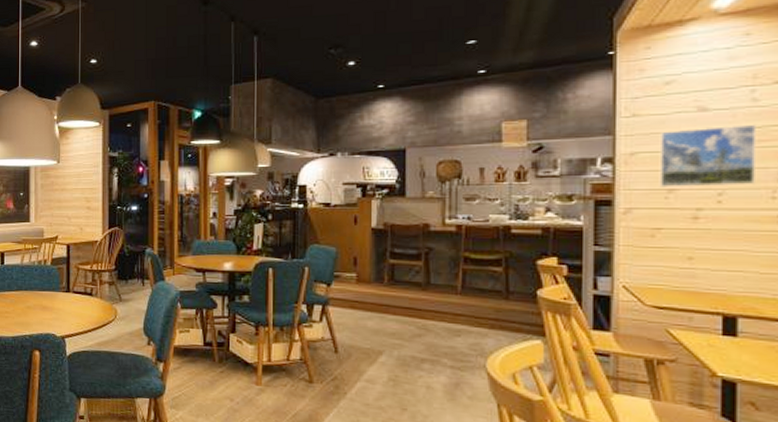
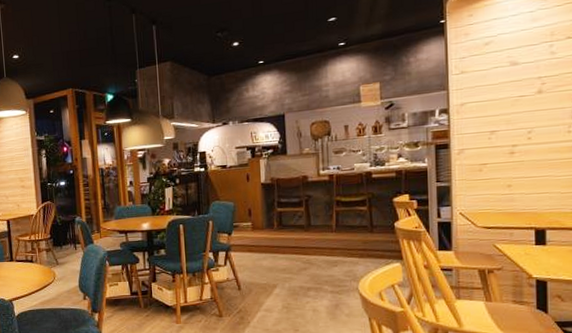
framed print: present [659,124,757,187] -> none [482,73,556,130]

